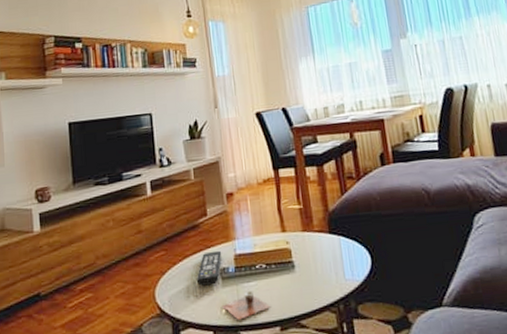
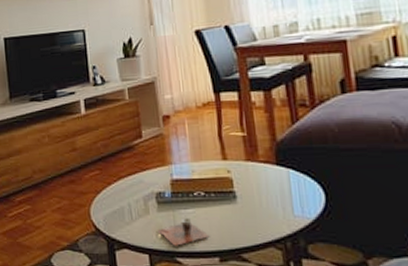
remote control: present [196,250,222,286] -> none [131,174,158,208]

